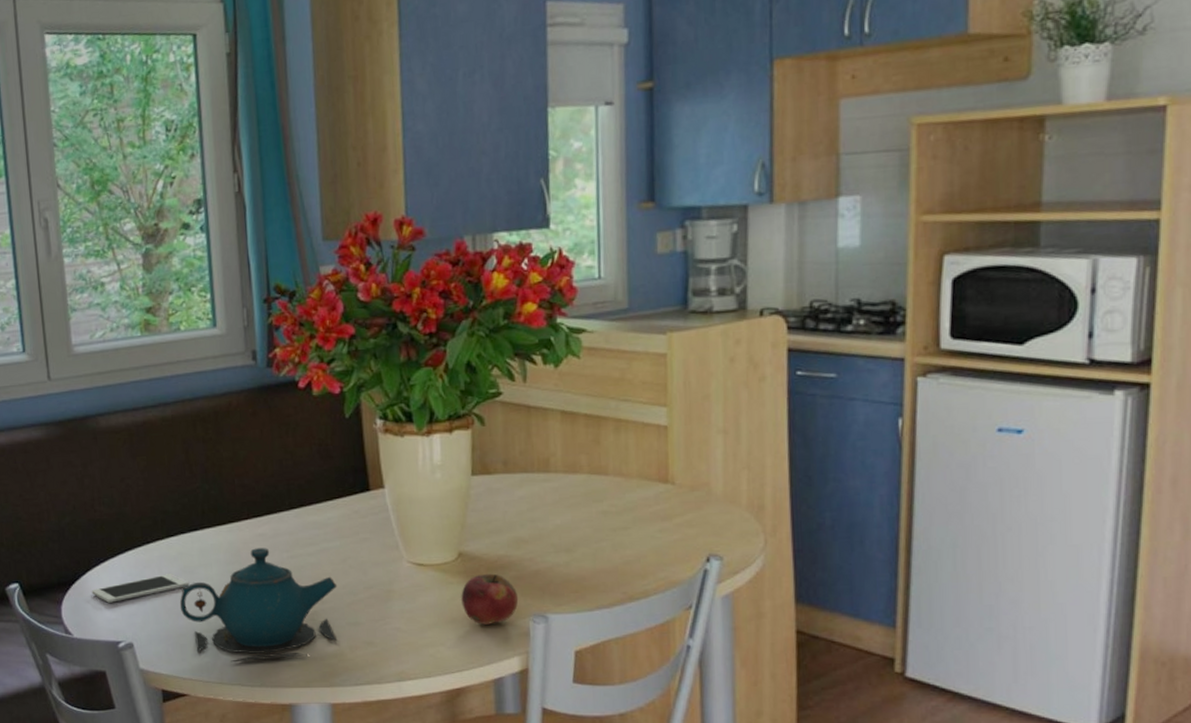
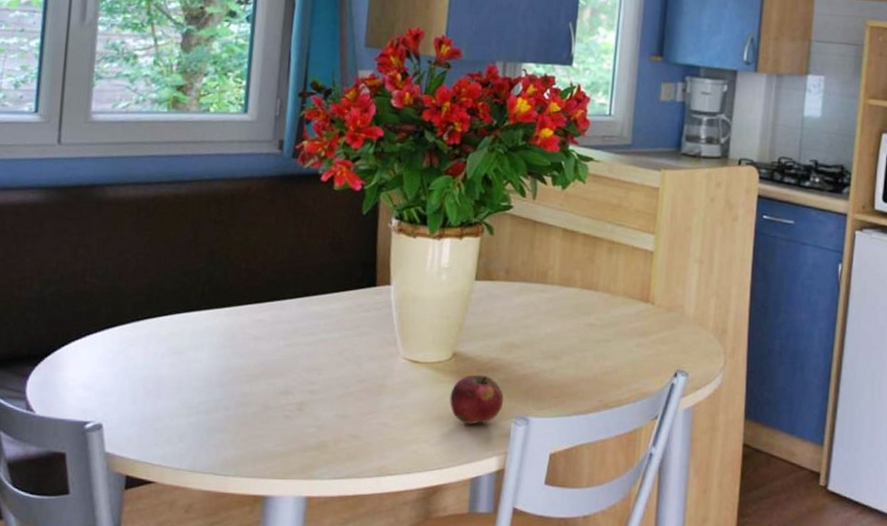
cell phone: present [91,574,190,603] -> none [65,353,176,380]
teapot: present [179,548,338,663] -> none [161,334,331,450]

